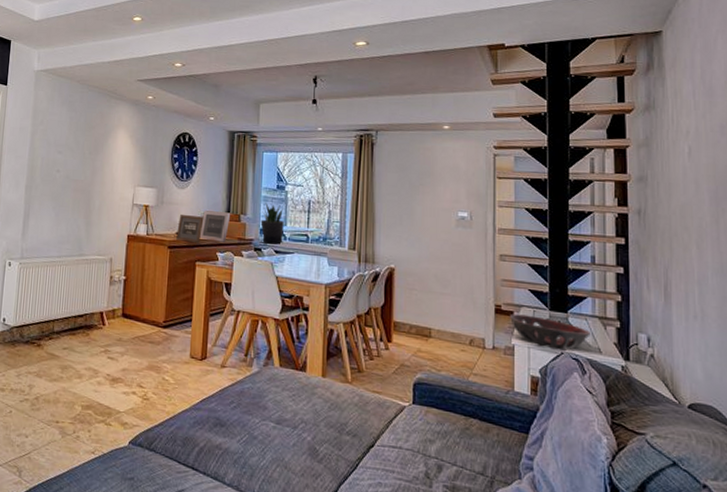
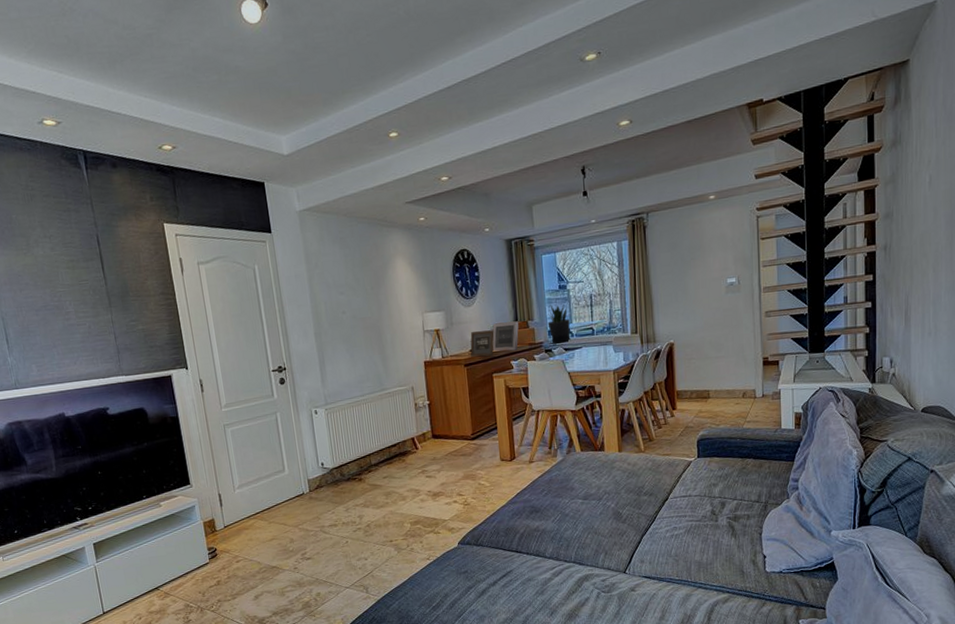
decorative bowl: present [510,314,592,350] -> none [776,360,845,385]

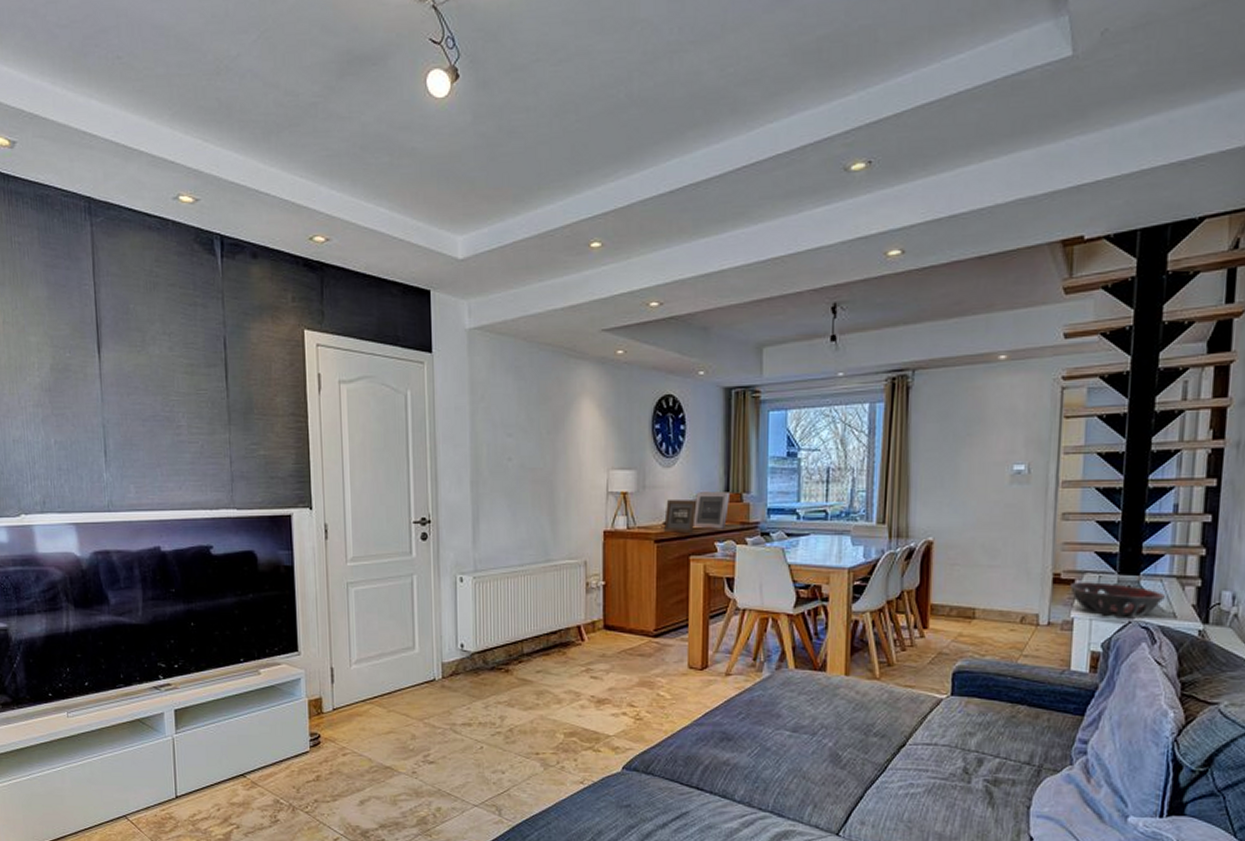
planter: present [547,305,571,344] -> none [767,476,797,526]
decorative bowl: none [776,360,845,385] -> present [1070,582,1167,617]

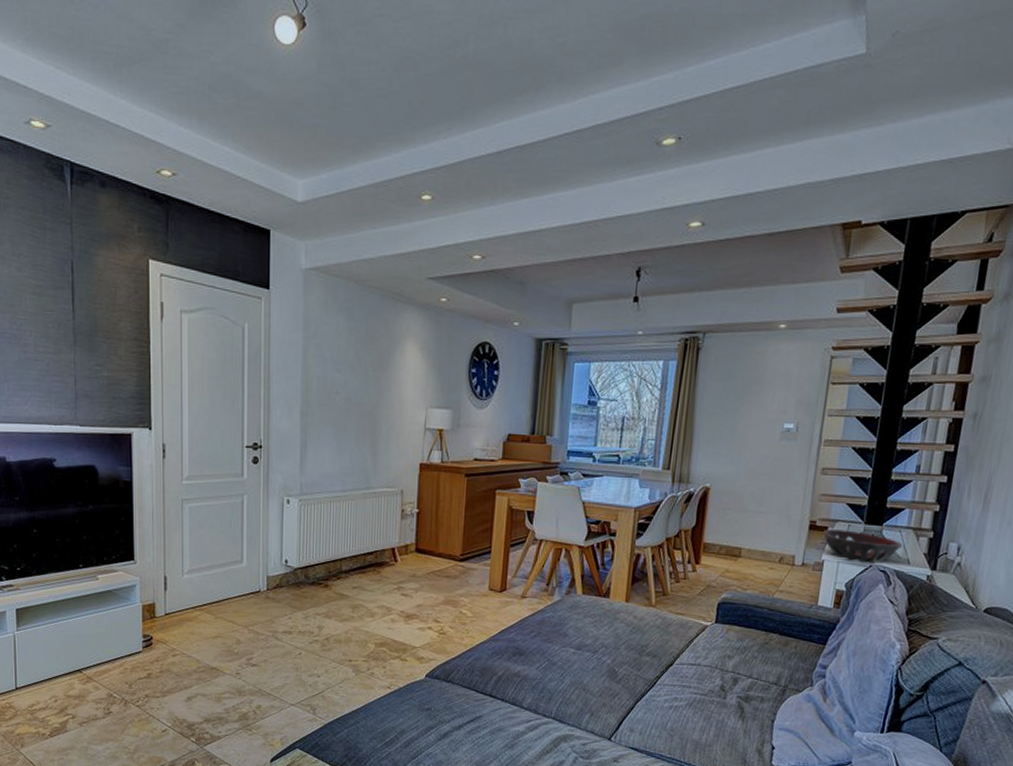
picture frame: present [664,499,697,534] -> none [474,437,506,470]
picture frame: present [692,492,731,529] -> none [500,433,536,467]

